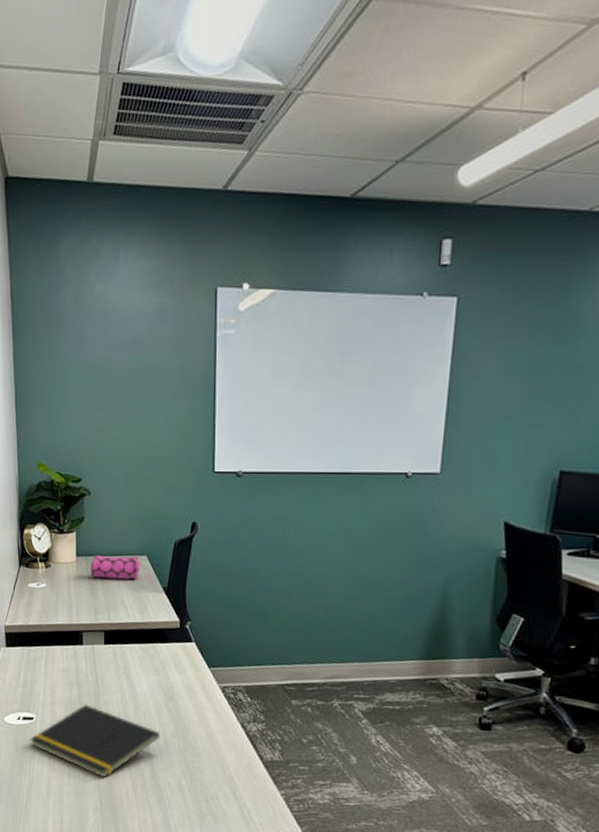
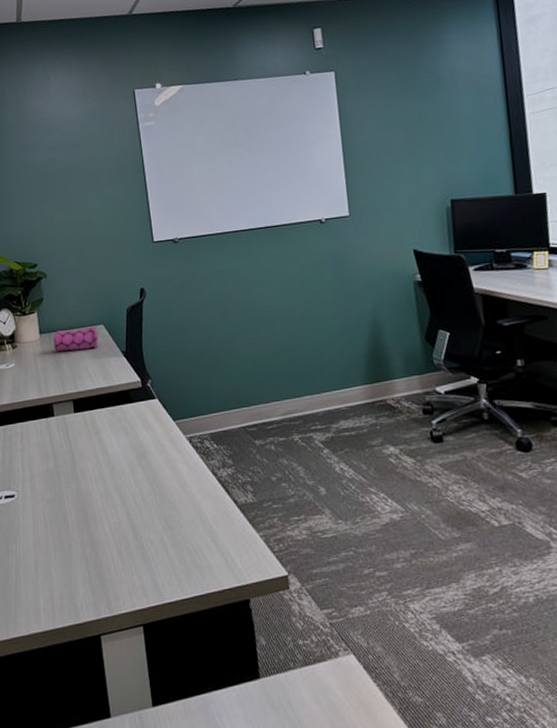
notepad: present [30,704,160,778] -> none [13,474,138,546]

